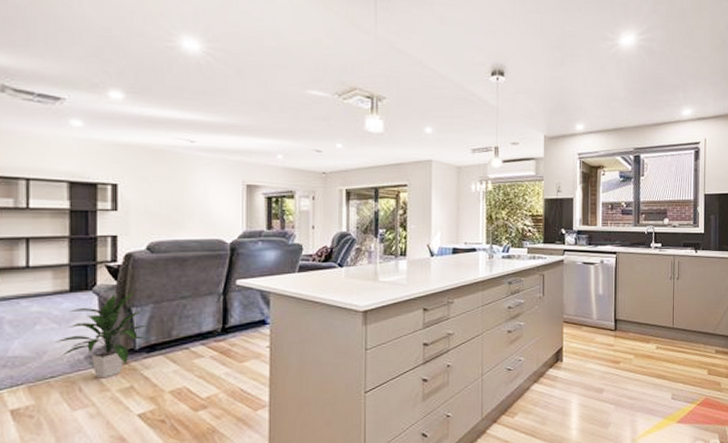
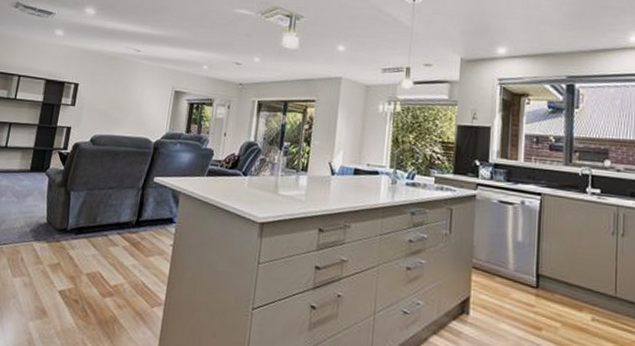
indoor plant: present [55,291,147,379] -> none [12,177,80,252]

